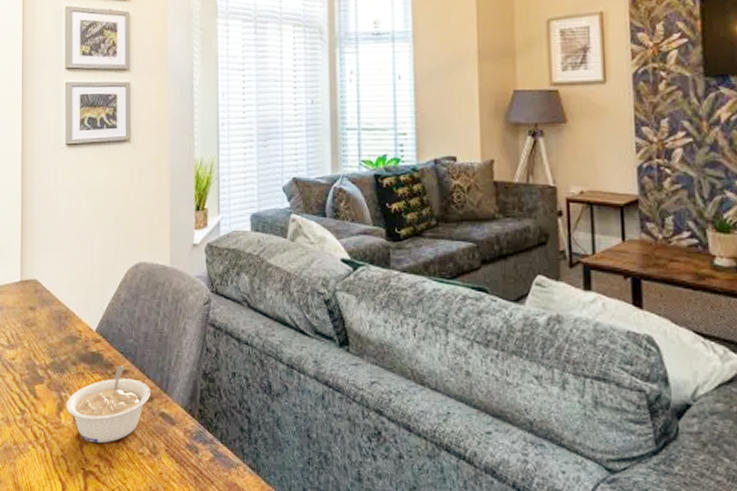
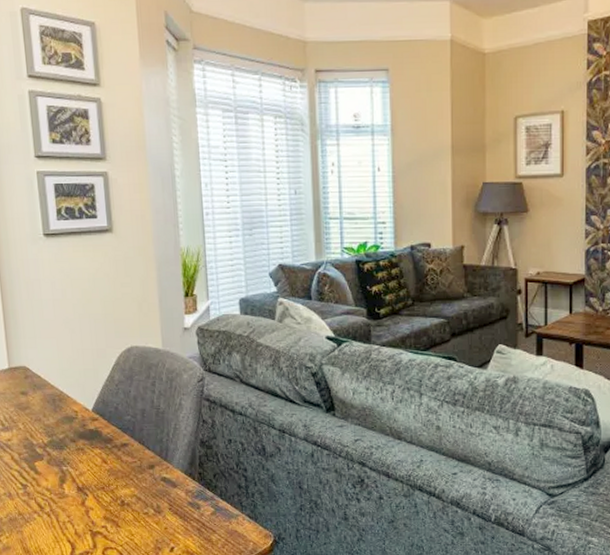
legume: present [66,365,151,444] -> none [68,440,152,508]

